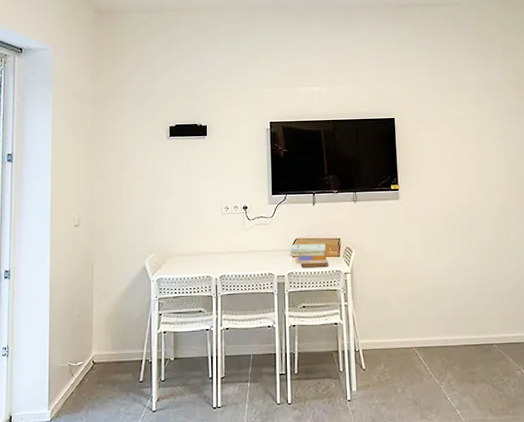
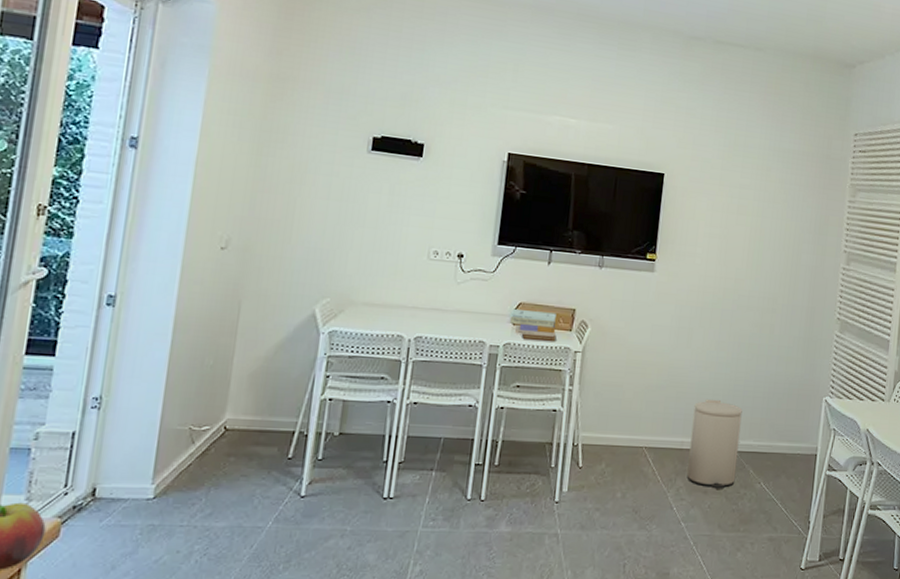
pedal bin: none [451,300,498,379] -> present [687,398,743,489]

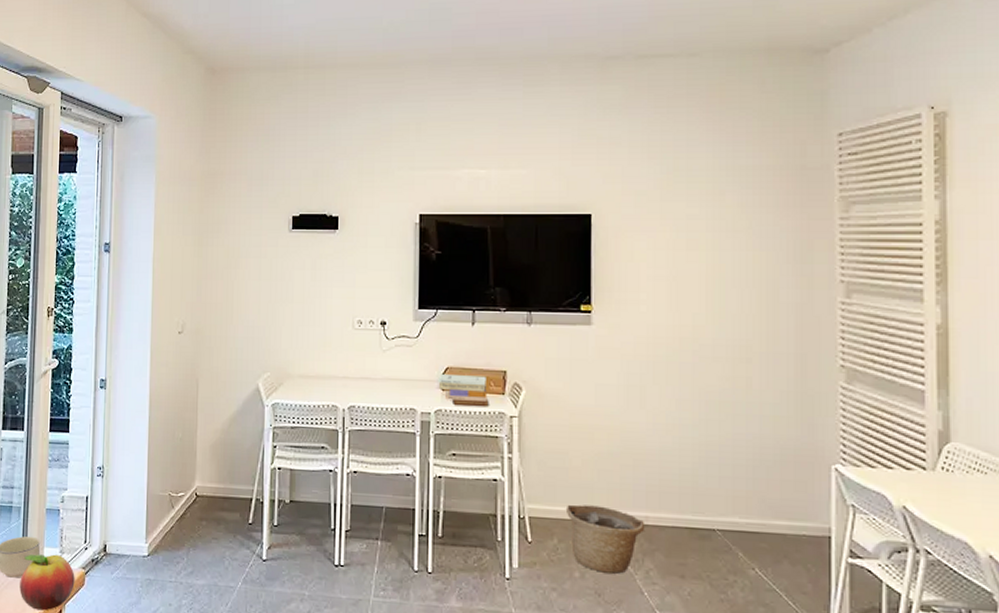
basket: none [615,432,680,492] -> present [565,504,645,574]
pedal bin: present [687,398,743,489] -> none [657,467,720,574]

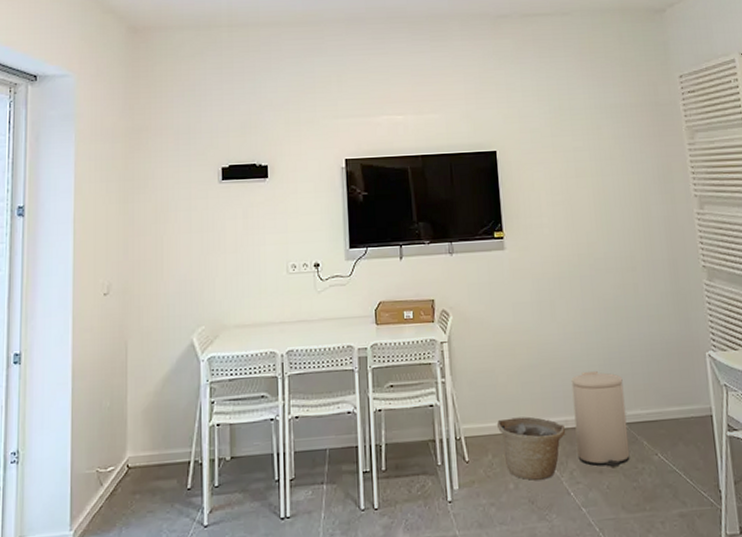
books: present [437,373,489,406] -> none [371,306,421,337]
pedal bin: none [657,467,720,574] -> present [571,370,630,467]

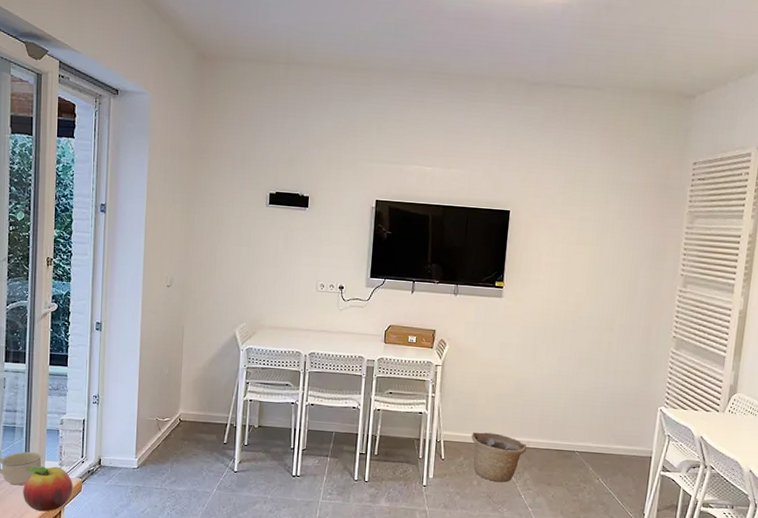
pedal bin: present [571,370,630,467] -> none [533,406,582,483]

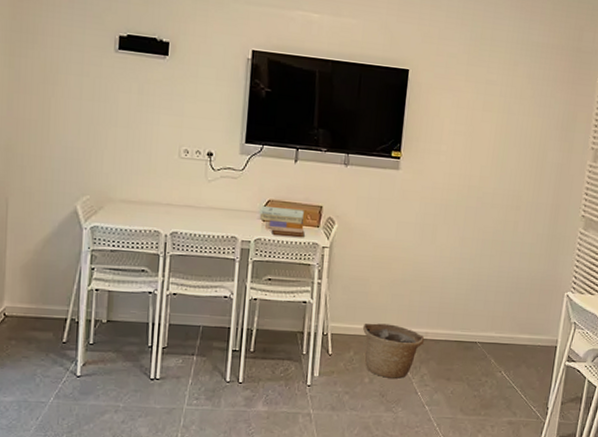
books: none [381,329,420,357] -> present [258,205,305,237]

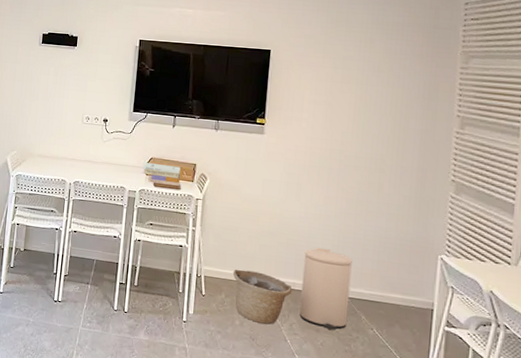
pedal bin: none [431,292,485,377] -> present [299,247,352,330]

